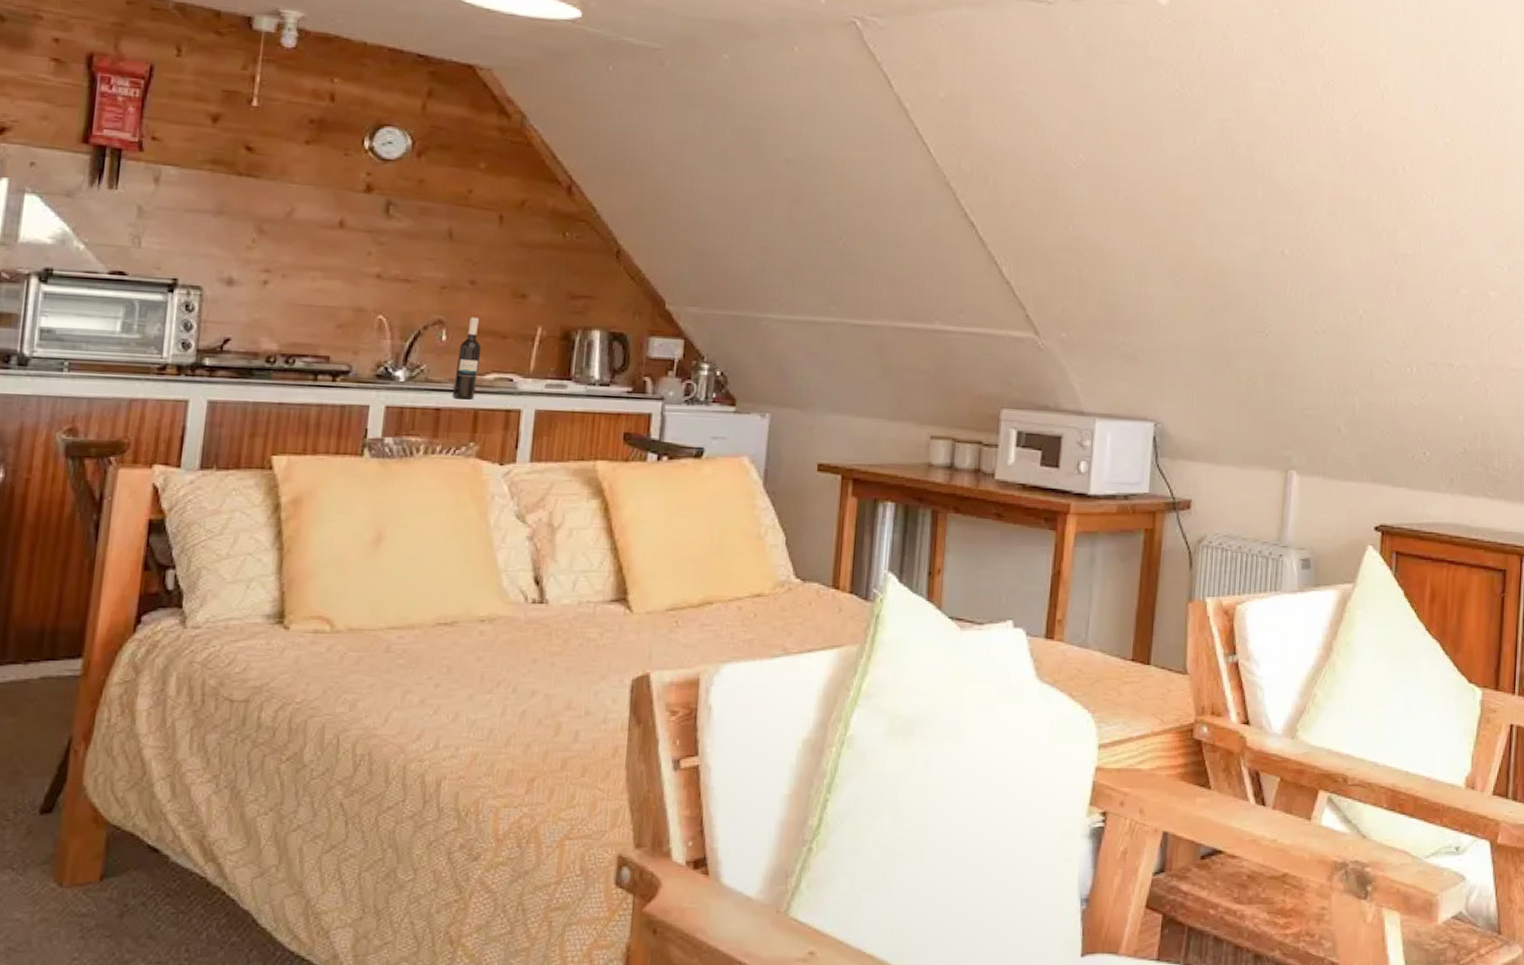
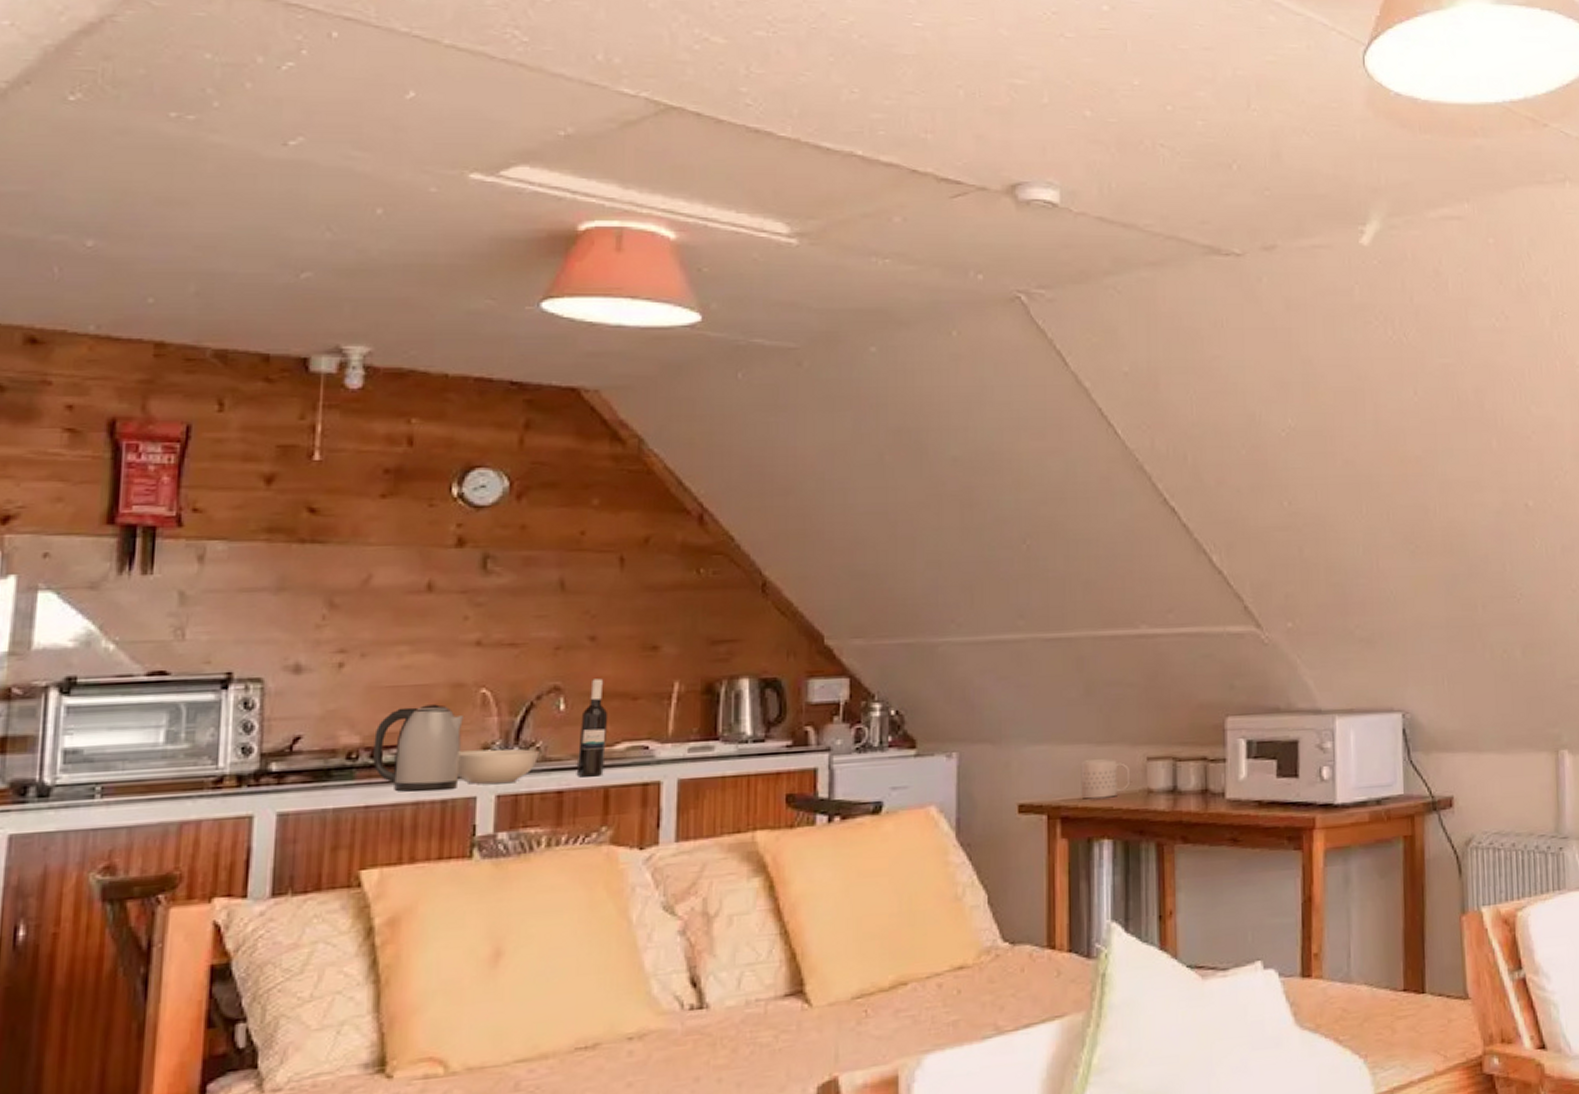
kettle: none [287,323,363,397] -> present [373,704,463,792]
bowl: none [355,366,423,397] -> present [458,748,540,785]
mug: none [871,432,916,467] -> present [1081,758,1131,799]

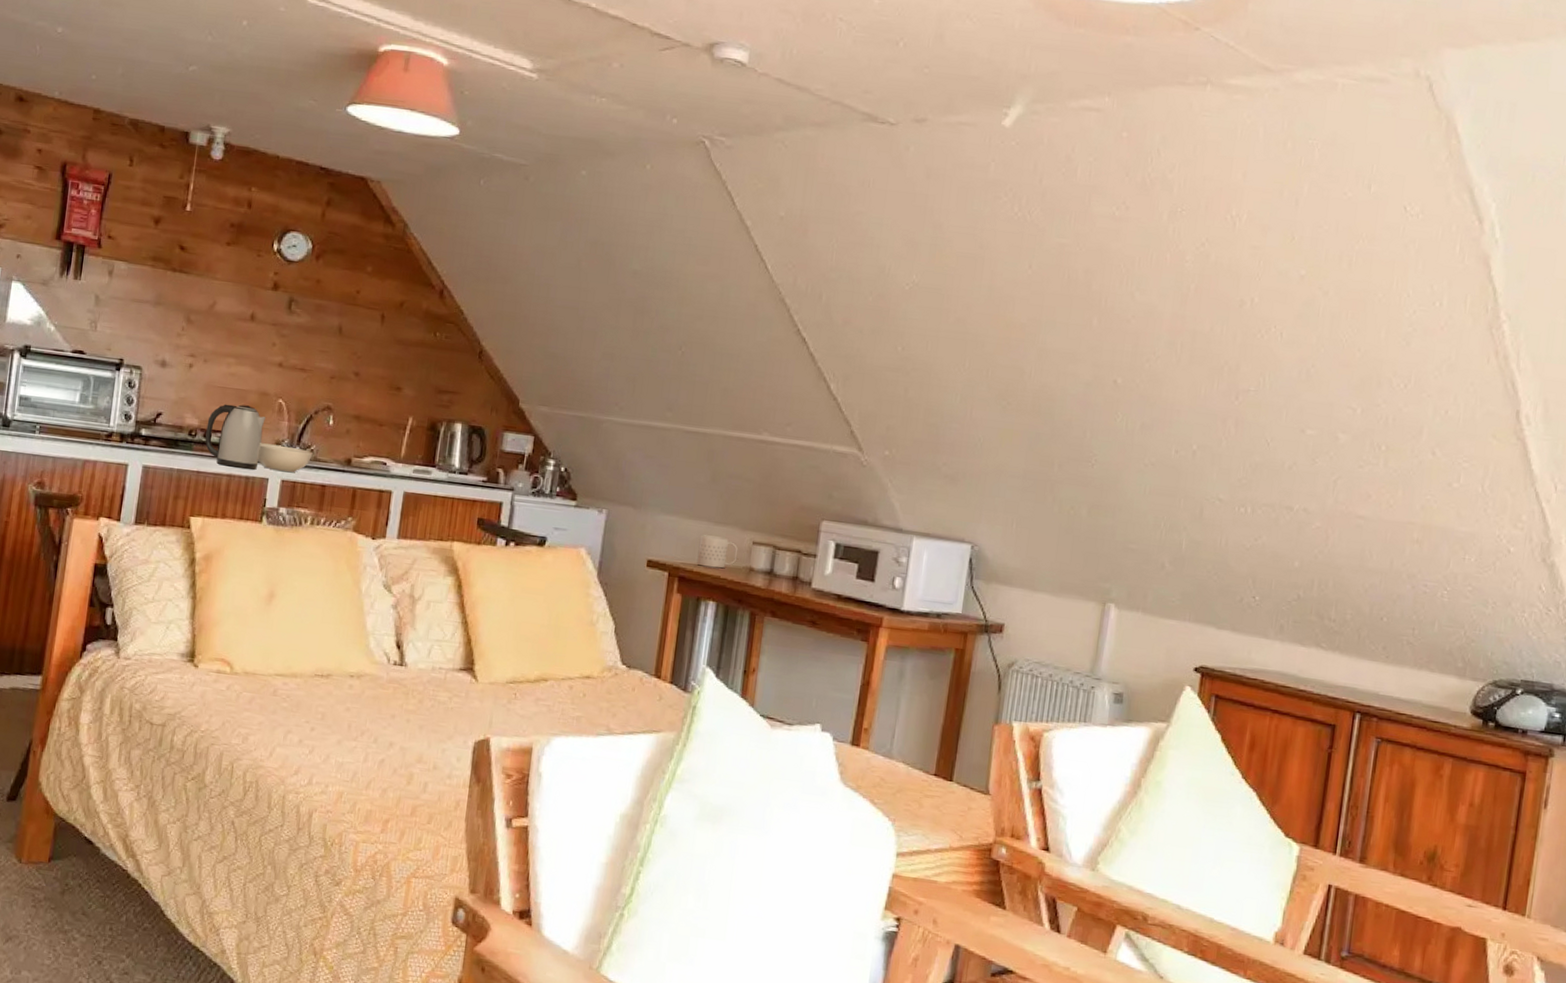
wine bottle: present [576,678,609,777] -> none [335,405,362,479]

